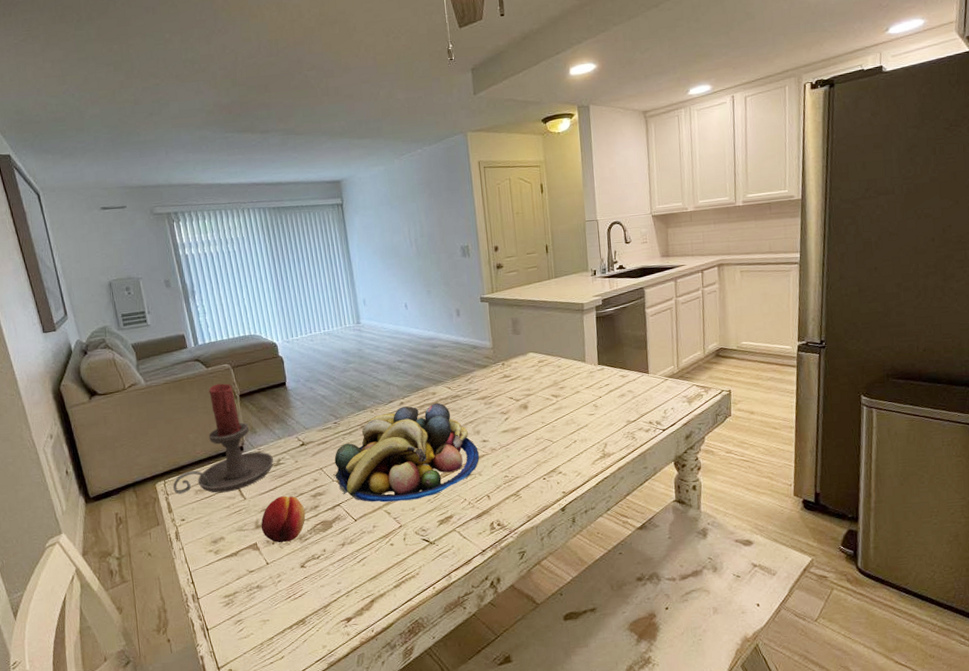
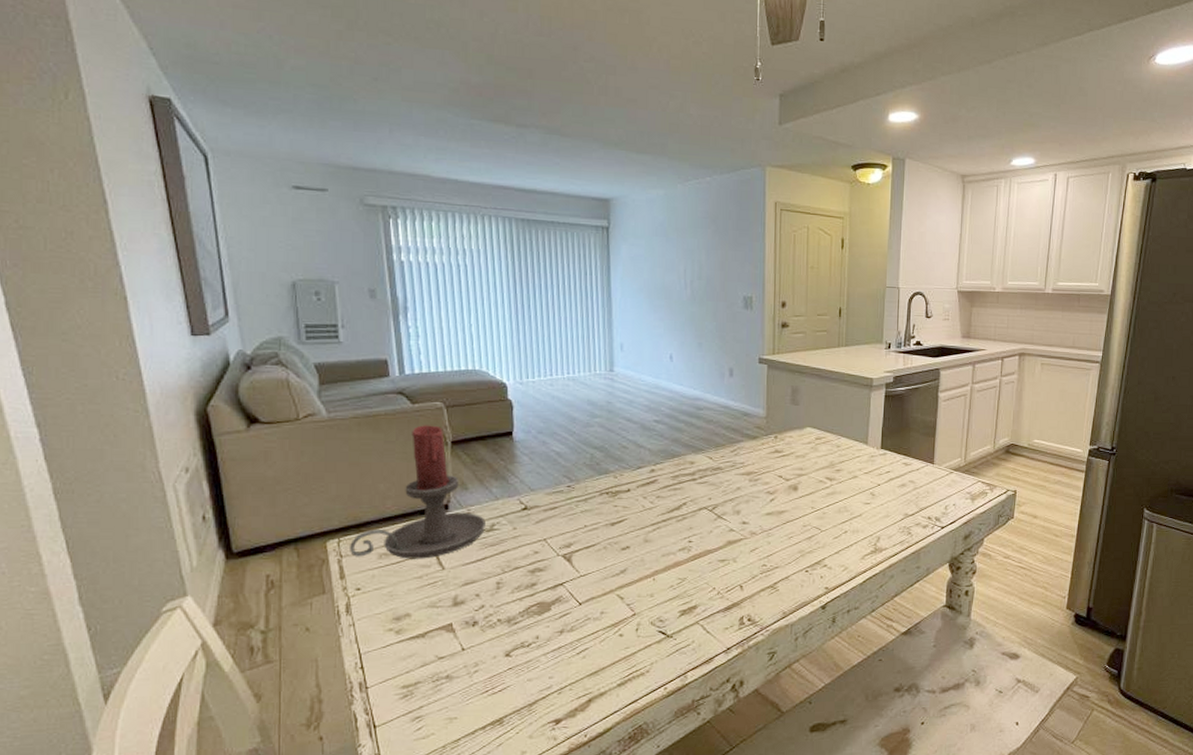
fruit: present [261,496,306,543] -> none [460,569,519,626]
fruit bowl: present [334,402,479,503] -> none [561,474,736,585]

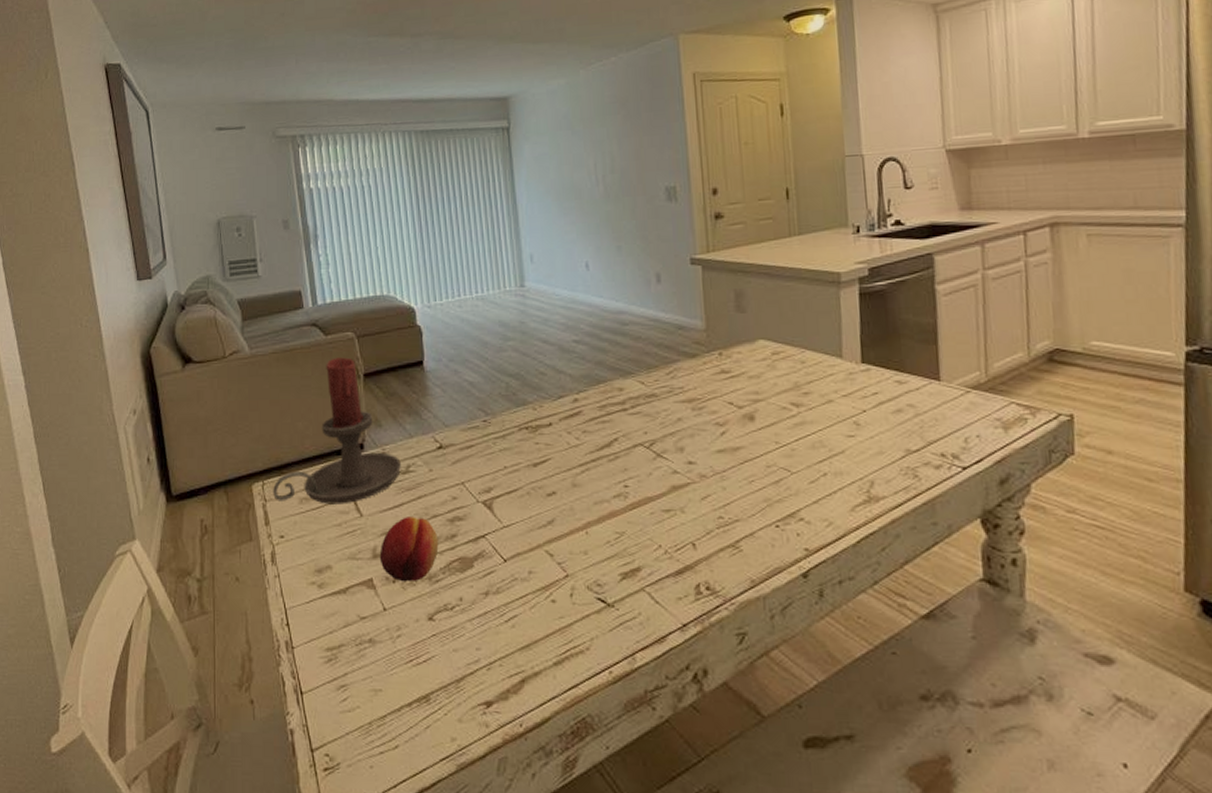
fruit: none [460,569,519,626] -> present [379,517,439,582]

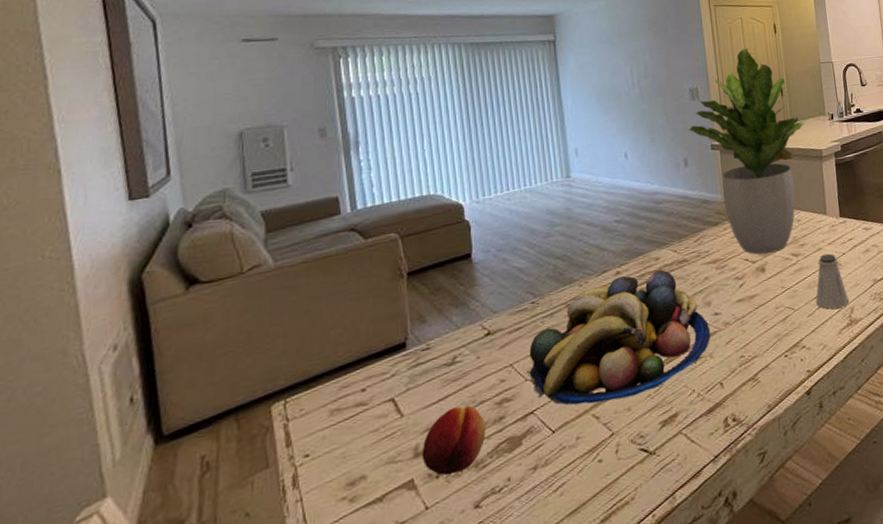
candle holder: present [273,357,401,504] -> none [297,258,447,419]
fruit bowl: none [480,403,682,539] -> present [529,270,710,405]
potted plant: none [664,135,822,400] -> present [689,47,807,255]
saltshaker: none [821,408,867,478] -> present [815,253,849,309]

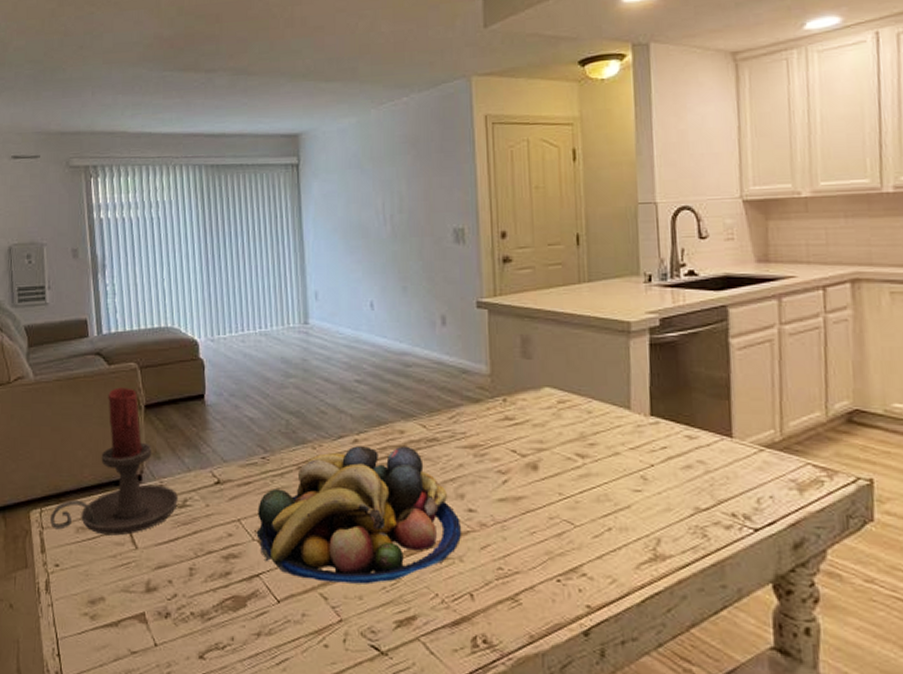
candle holder: none [297,258,447,419] -> present [50,387,178,536]
fruit: present [422,406,486,476] -> none [153,551,212,619]
potted plant: present [689,47,807,255] -> none [450,179,612,449]
saltshaker: present [815,253,849,309] -> none [606,461,654,535]

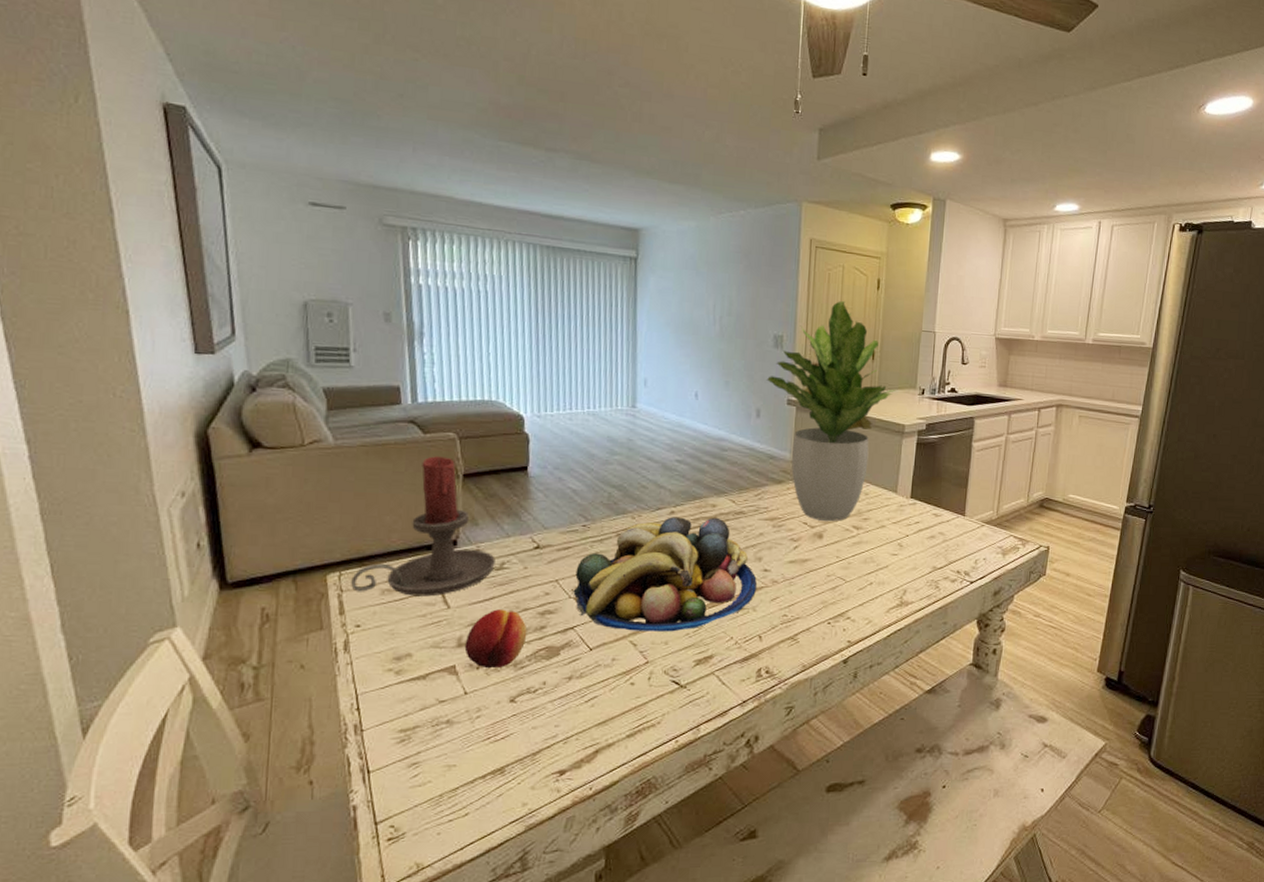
fruit: none [153,551,212,619] -> present [464,609,527,669]
potted plant: none [450,179,612,449] -> present [767,300,896,522]

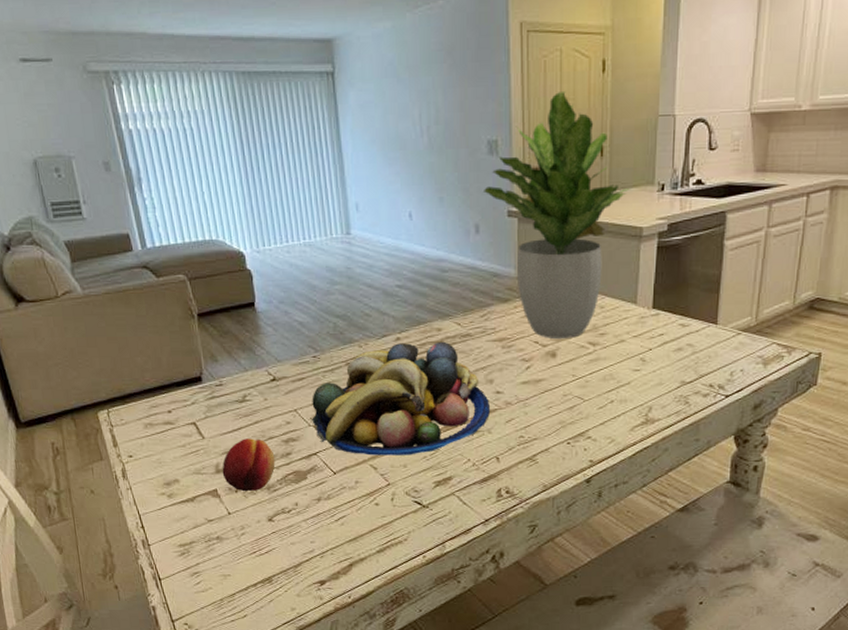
candle holder: present [351,456,495,597] -> none [118,298,238,429]

